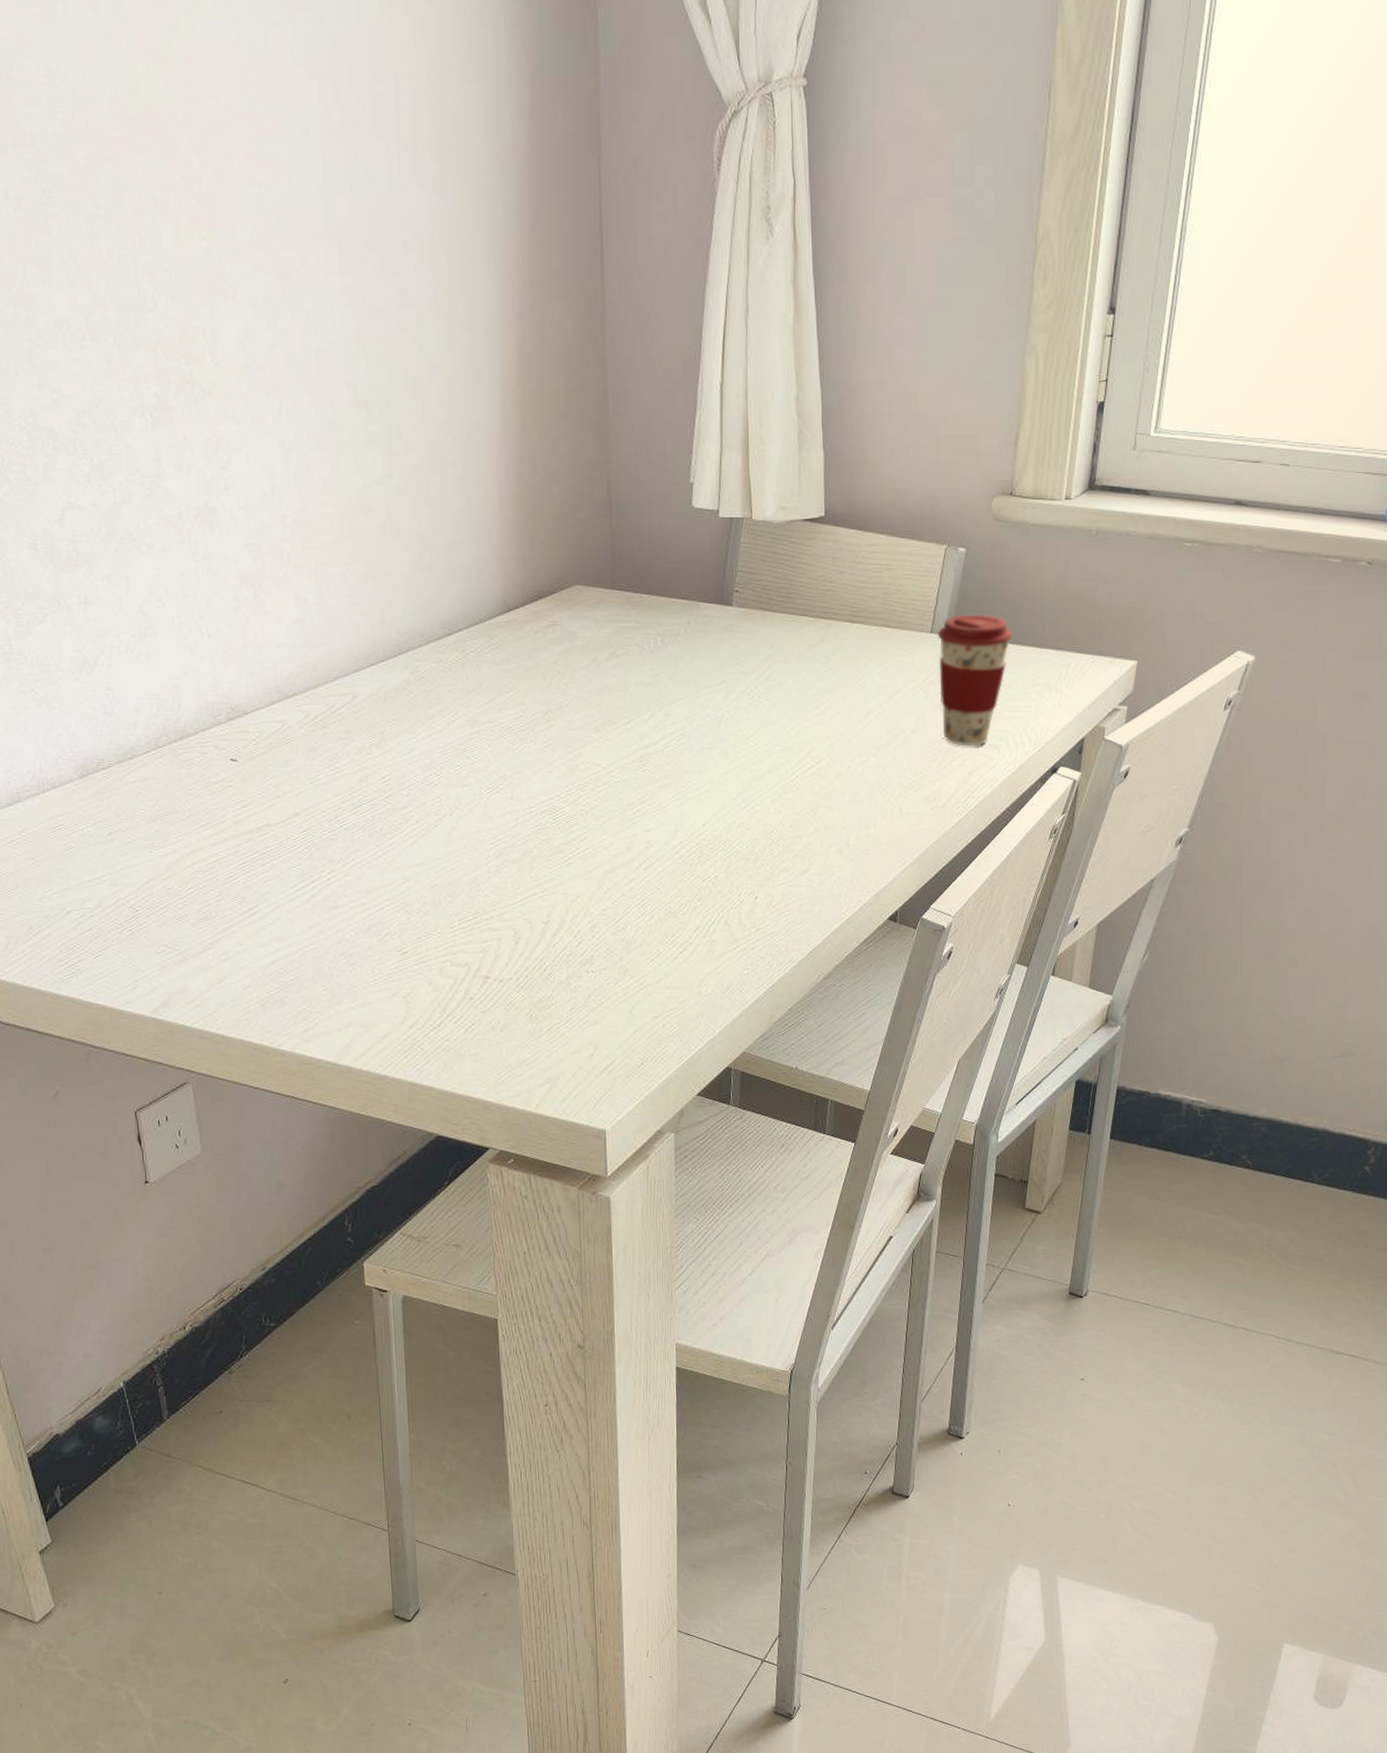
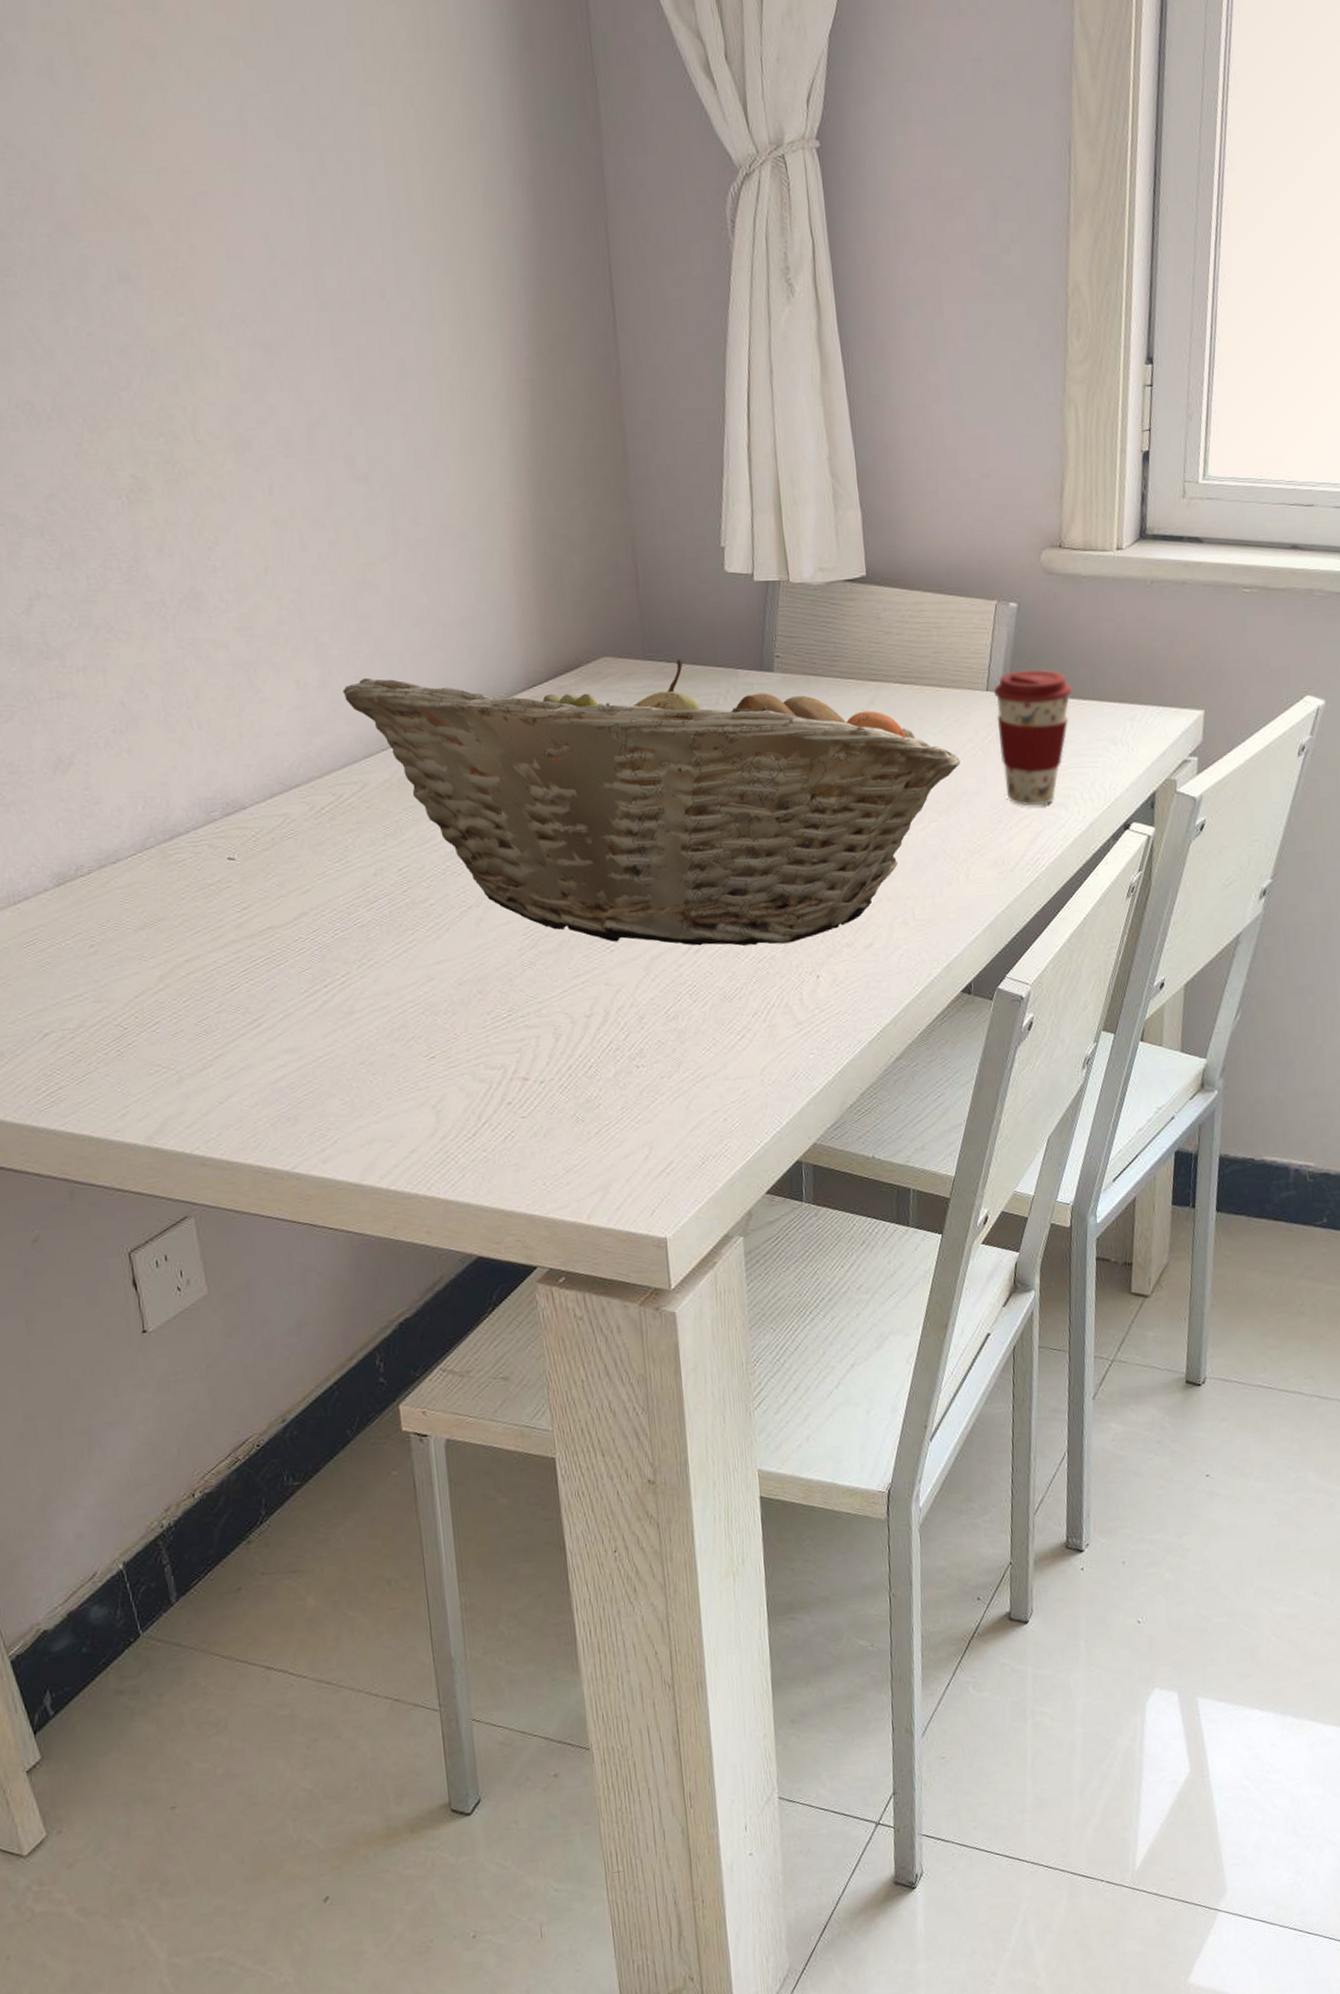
fruit basket: none [338,590,901,865] -> present [342,660,960,946]

